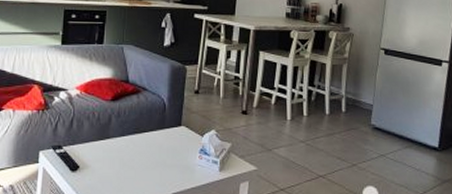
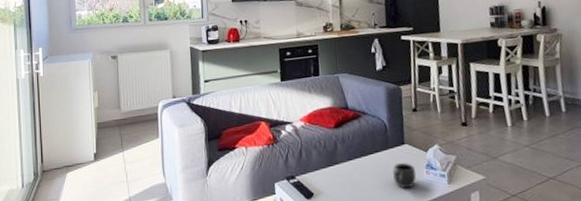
mug: none [164,145,189,172] -> present [392,163,417,189]

